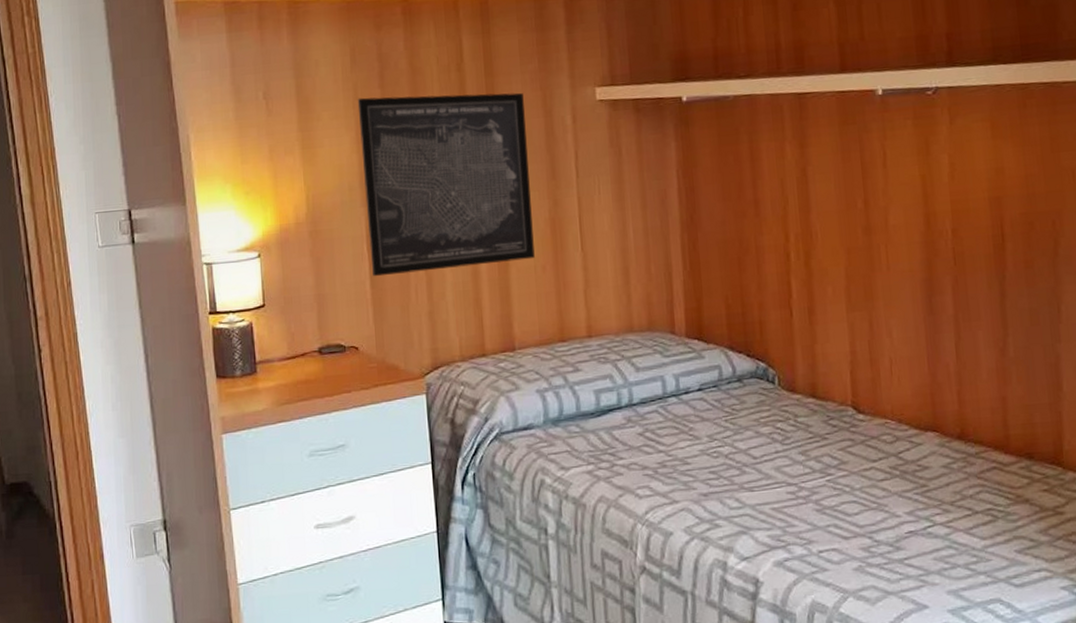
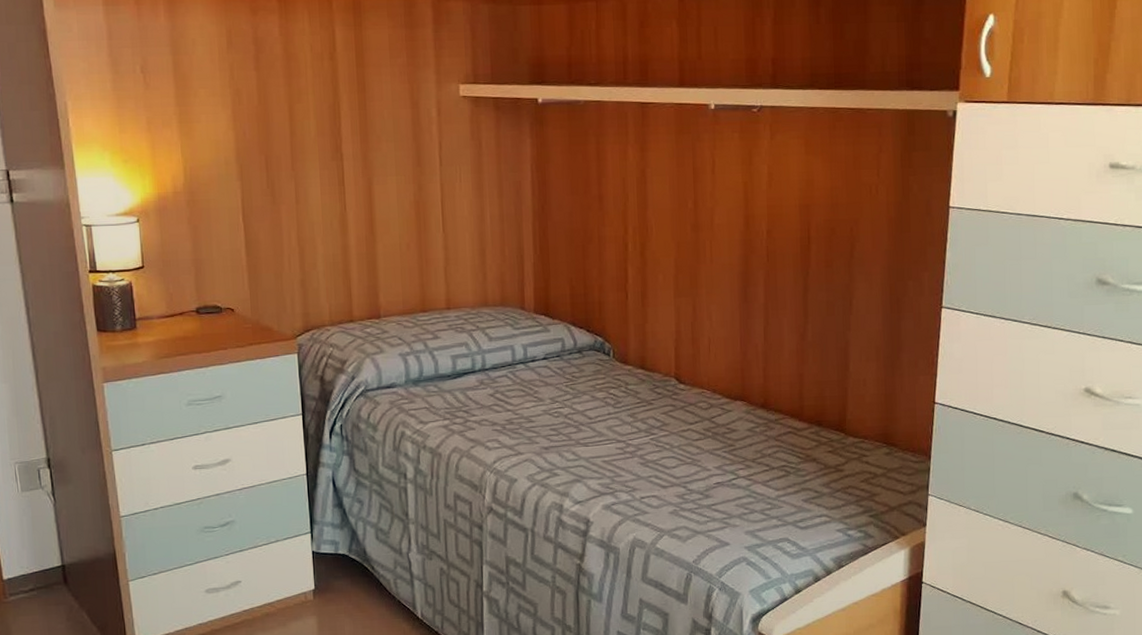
wall art: present [357,92,535,277] -> none [233,78,400,246]

